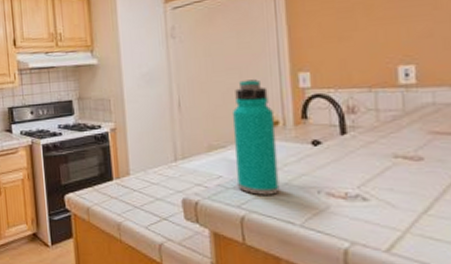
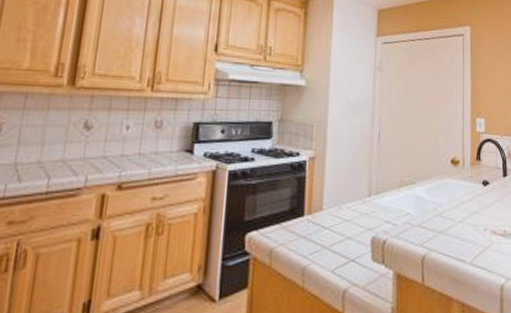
water bottle: present [231,79,280,195] -> none [422,120,457,233]

